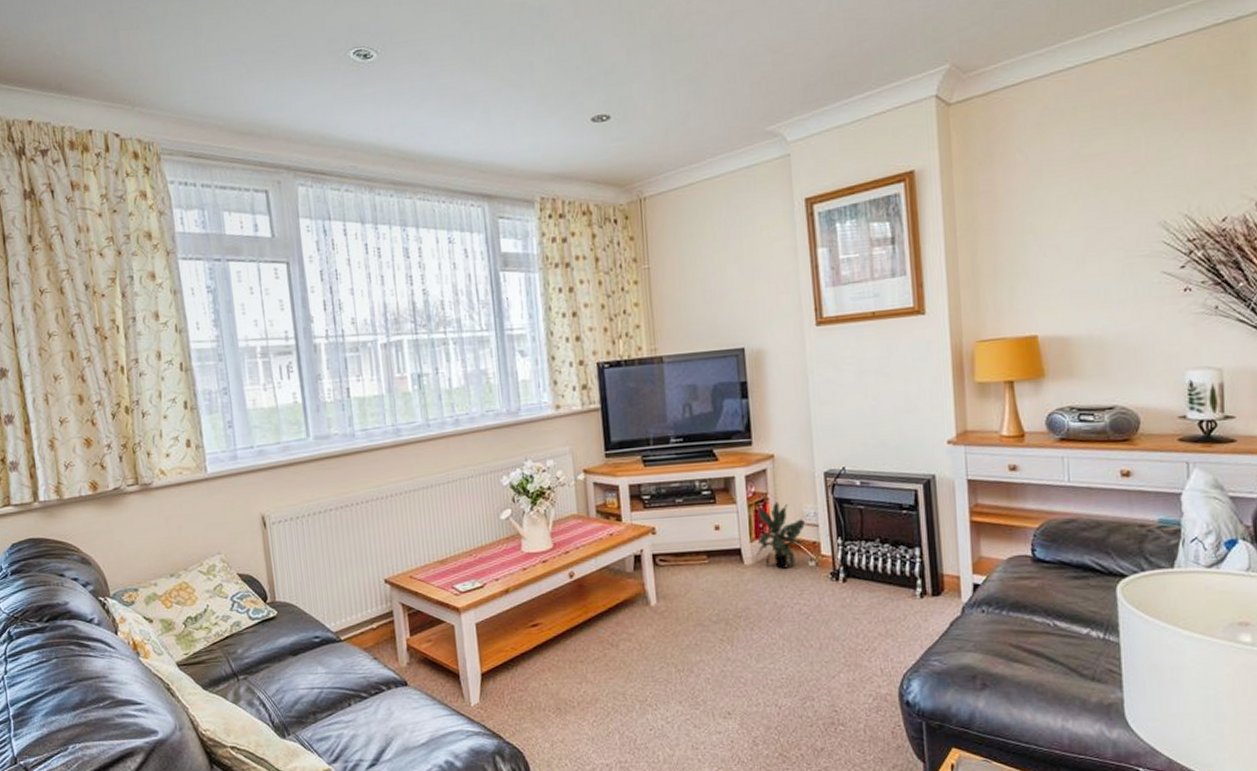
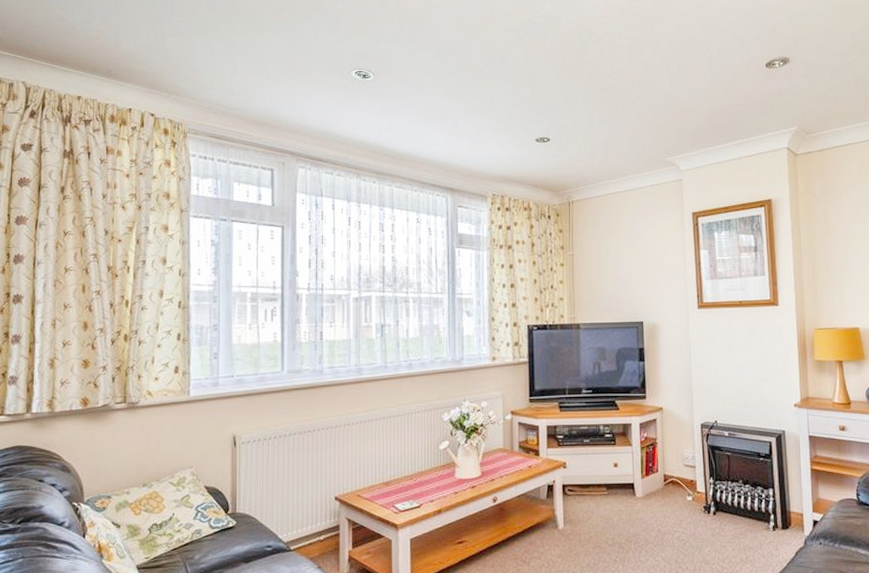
potted plant: present [755,502,805,569] -> none [645,446,685,502]

